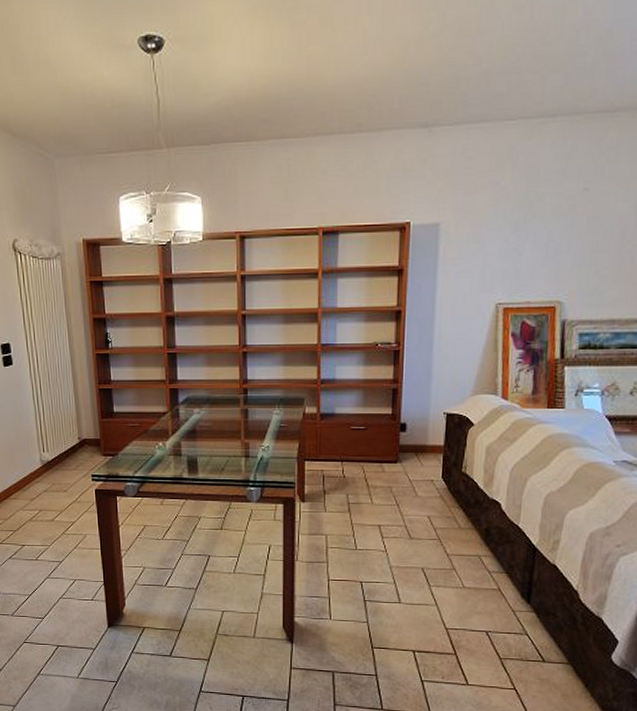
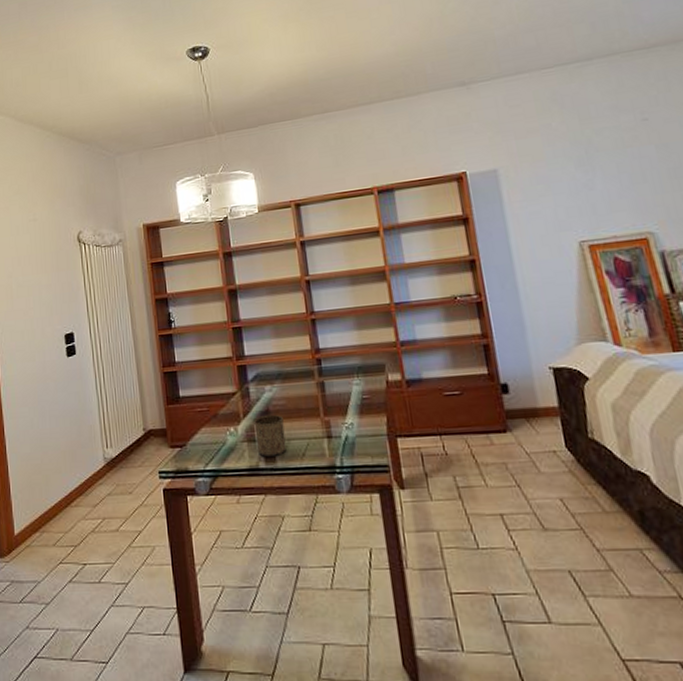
cup: none [181,433,208,469] -> present [254,414,287,457]

